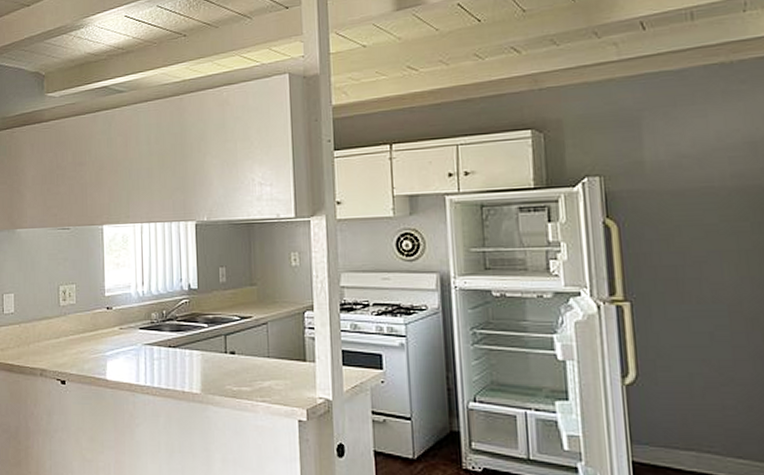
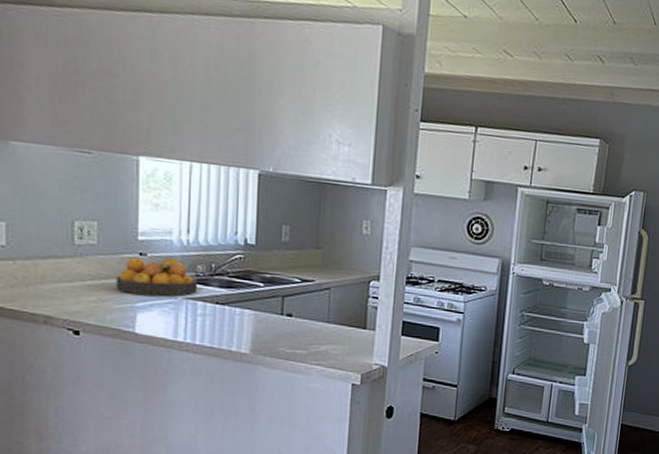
fruit bowl: none [90,308,153,344] -> present [116,257,198,296]

